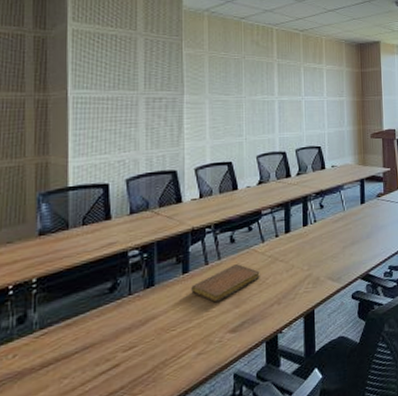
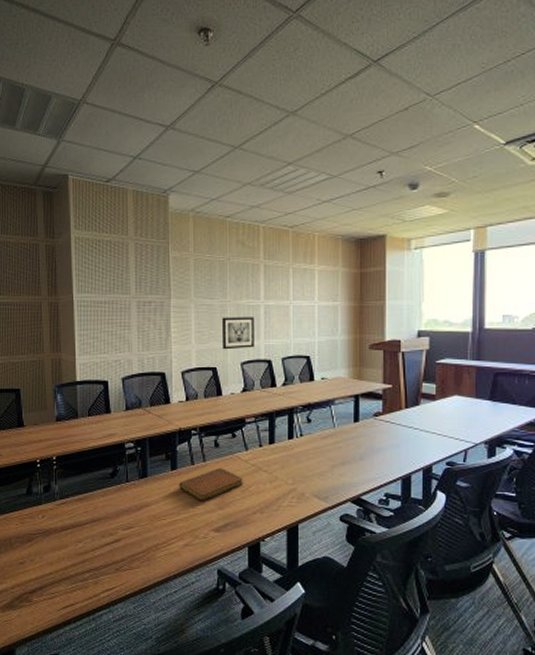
wall art: none [238,112,269,144] -> present [223,317,254,350]

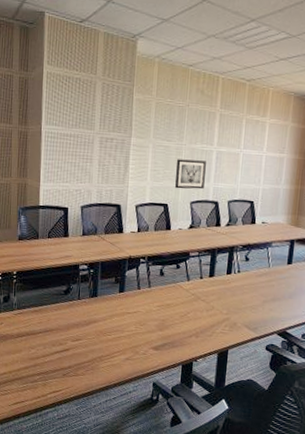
notebook: present [179,467,243,501] -> none [125,293,183,322]

